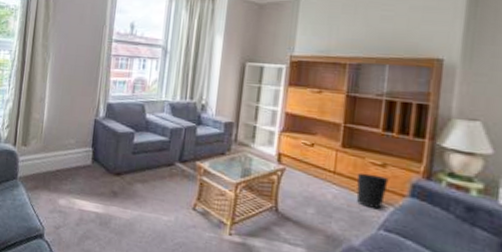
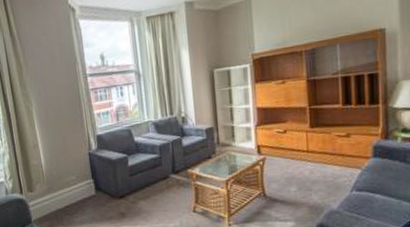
wastebasket: present [356,173,389,209] -> none [326,145,354,175]

